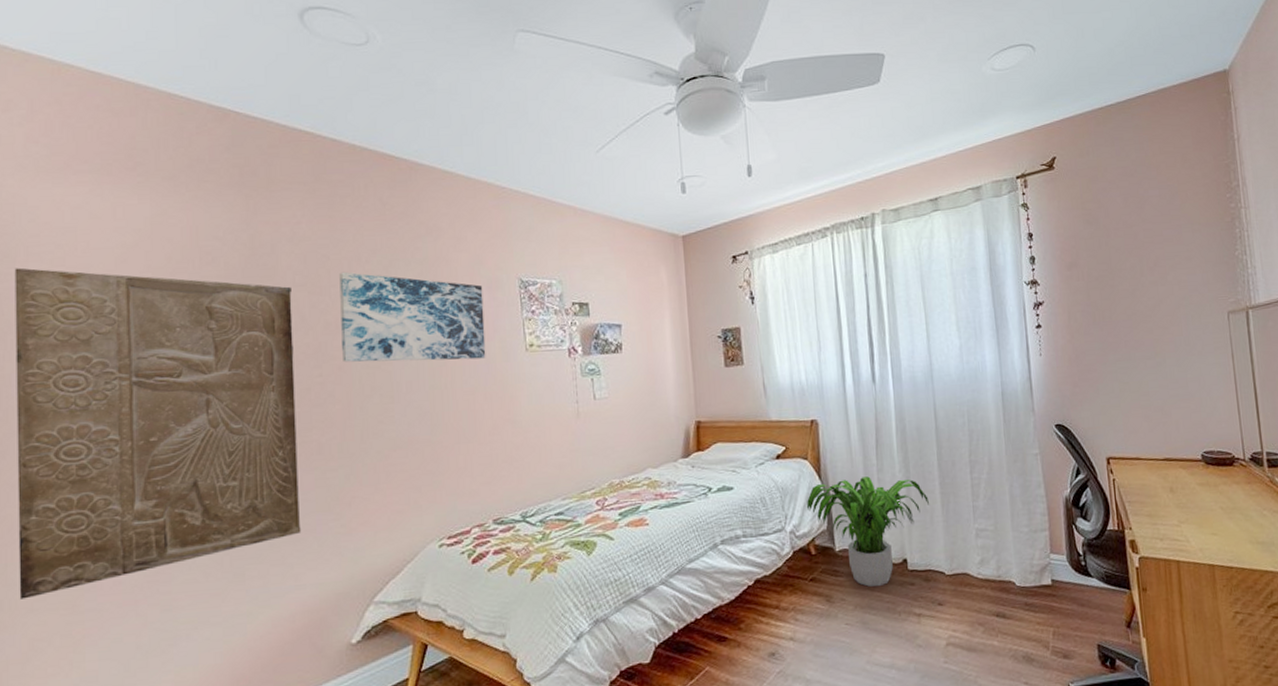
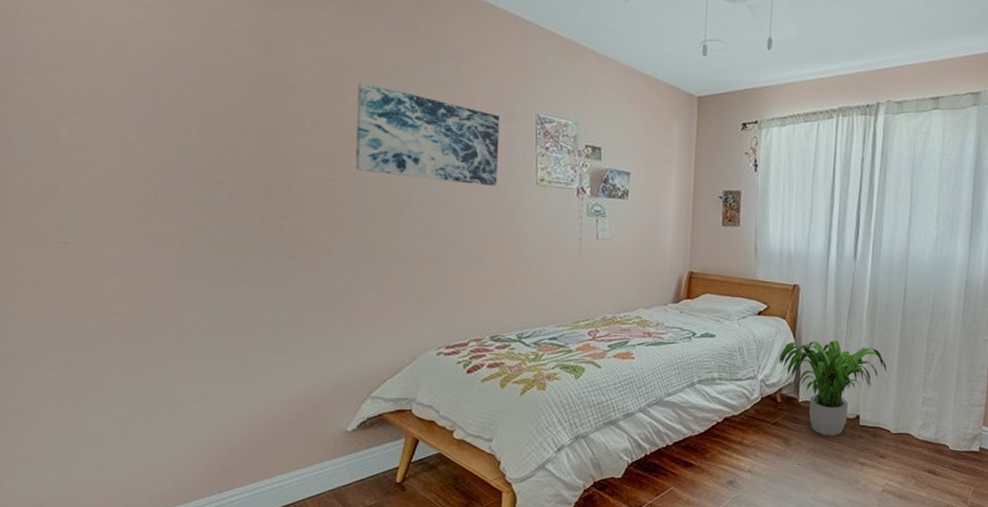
stone relief: present [14,267,302,600] -> none [16,26,308,354]

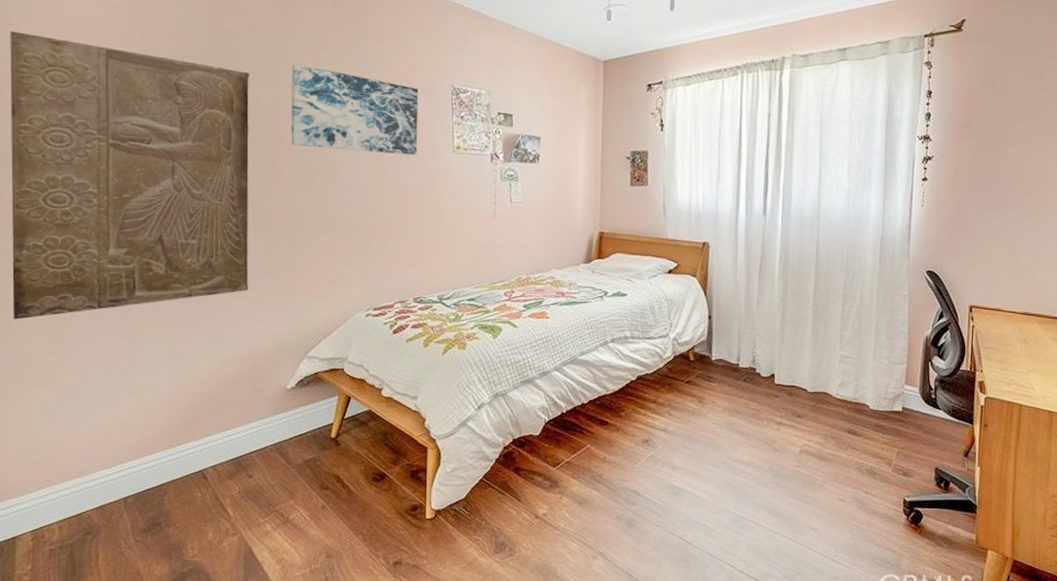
stone relief: none [16,26,308,354] -> present [10,31,249,320]
potted plant: present [778,340,887,436] -> none [690,298,801,395]

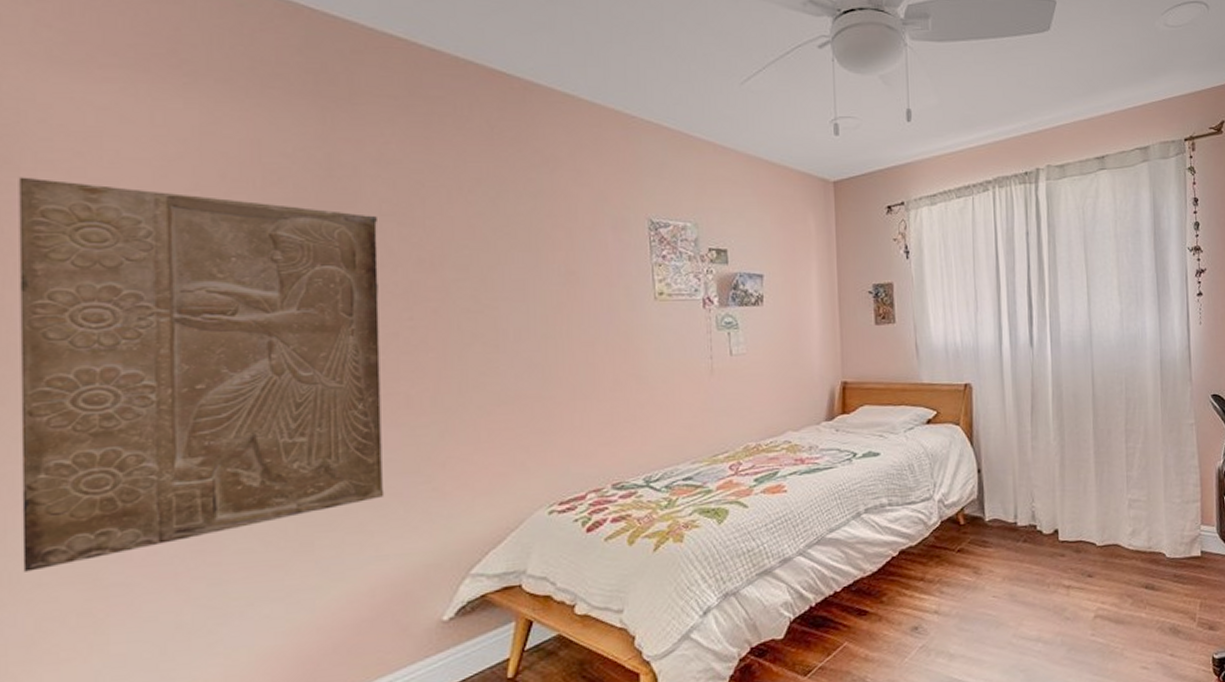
wall art: present [291,63,419,155] -> none [436,201,609,307]

